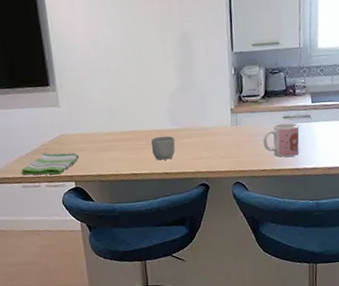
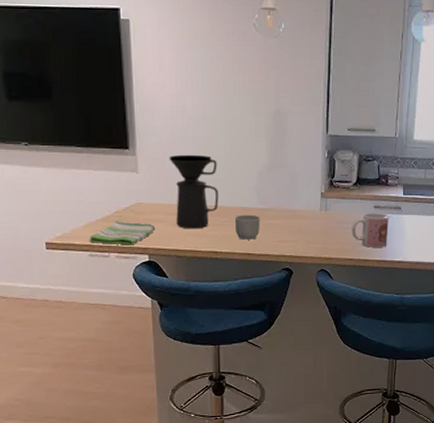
coffee maker: none [86,84,135,155] -> present [169,154,219,229]

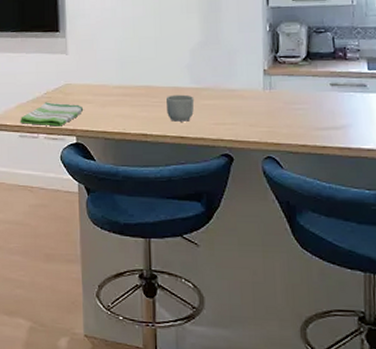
coffee maker: present [169,154,219,229] -> none [97,34,148,110]
mug: present [352,213,389,247] -> none [303,91,352,132]

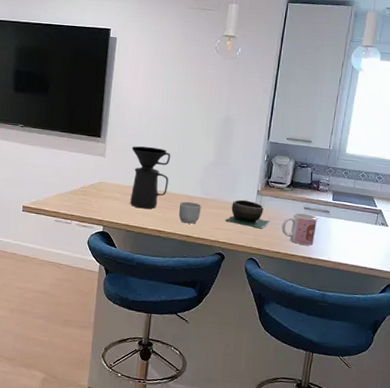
dish towel: present [19,102,84,127] -> none [57,195,113,217]
coffee maker: none [97,34,148,110] -> present [130,146,171,209]
bowl: none [226,83,288,118] -> present [225,199,271,229]
mug: none [303,91,352,132] -> present [281,213,317,245]

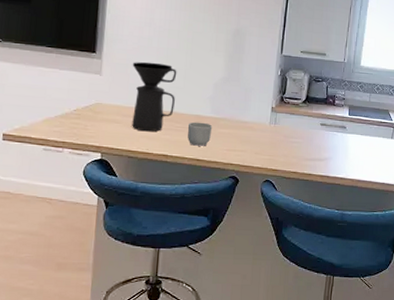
bowl: present [225,199,271,229] -> none [238,117,287,148]
mug: present [281,213,317,245] -> none [298,130,334,163]

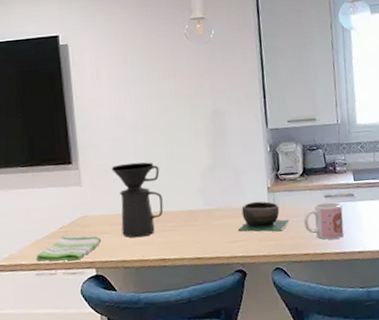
dish towel: none [45,118,112,143] -> present [35,236,102,262]
mug: present [187,121,213,146] -> none [180,216,208,244]
bowl: none [238,117,287,148] -> present [237,201,291,232]
mug: none [298,130,334,163] -> present [304,202,344,240]

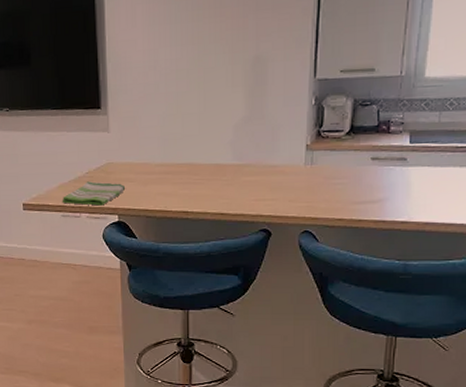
coffee maker: present [111,162,164,238] -> none [140,110,190,188]
bowl: present [237,201,291,232] -> none [267,159,328,193]
mug: present [304,202,344,240] -> none [343,165,390,206]

